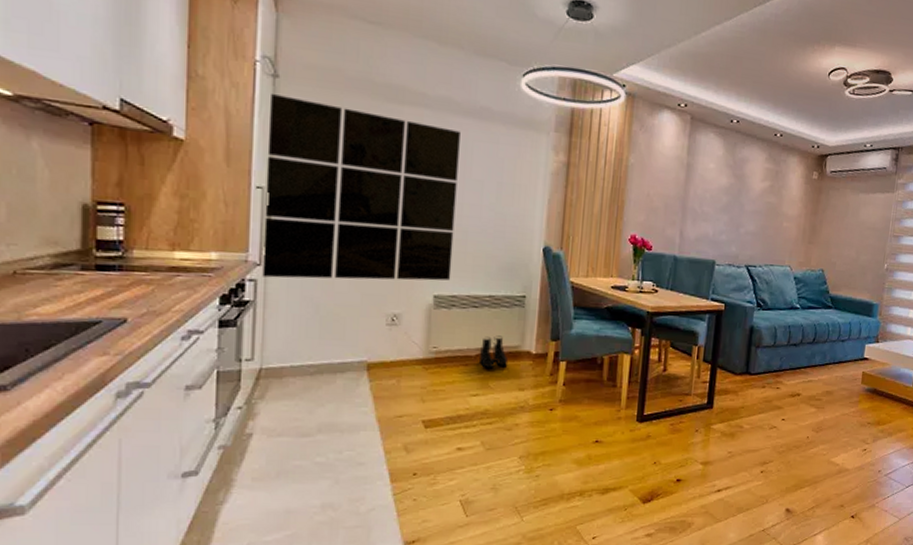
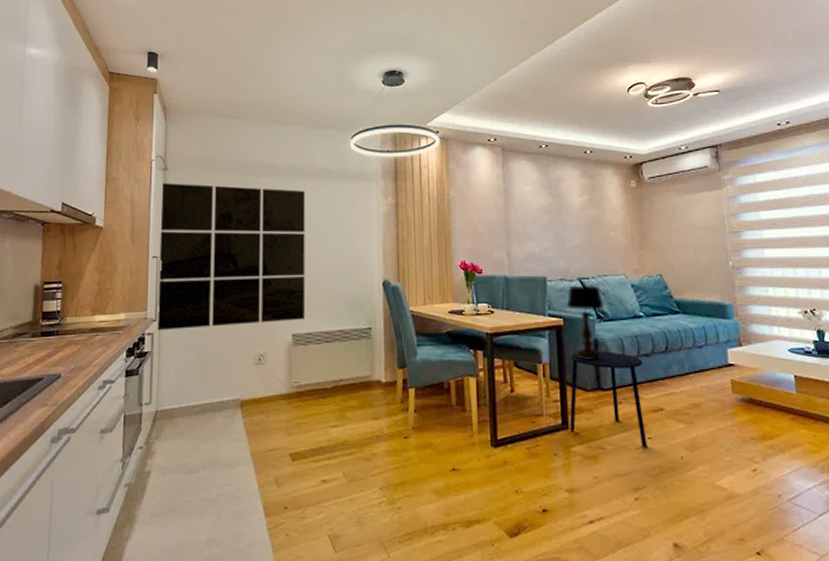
boots: present [479,335,509,368] -> none [334,367,362,399]
side table: none [714,337,791,428] -> present [569,351,647,448]
table lamp: none [730,272,766,345] -> present [566,285,604,359]

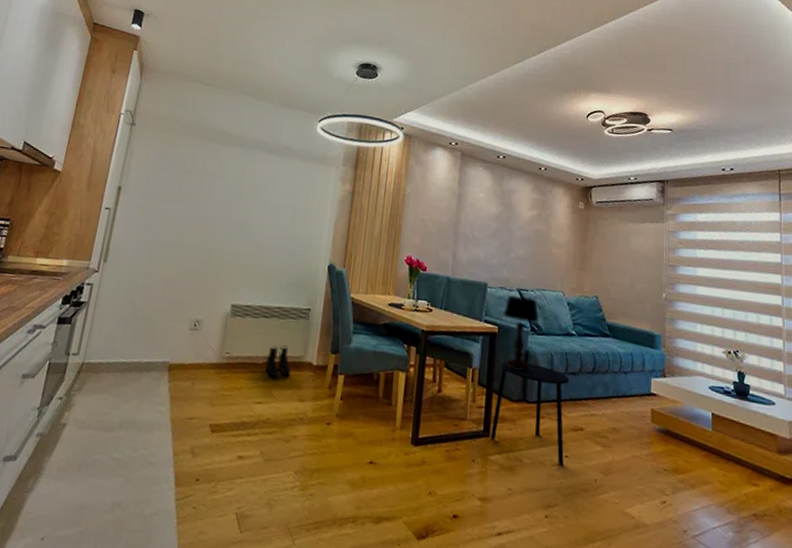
wall art: present [157,183,306,331] -> none [98,138,266,292]
boots: none [334,367,362,399] -> present [265,345,291,377]

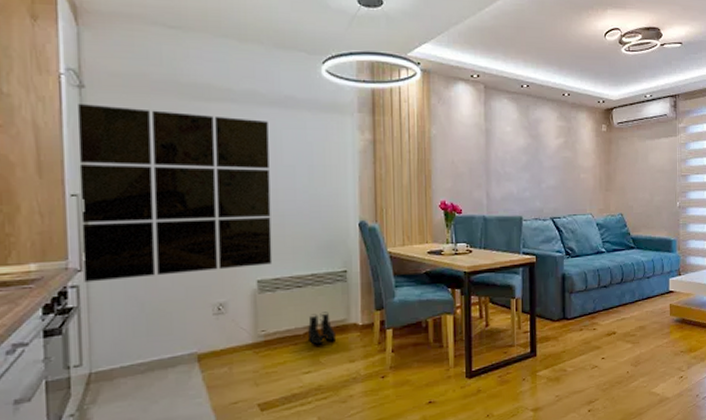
wall art: none [98,138,266,292] -> present [78,104,273,283]
side table: present [491,361,570,466] -> none [537,284,602,367]
table lamp: present [503,295,539,371] -> none [539,224,572,292]

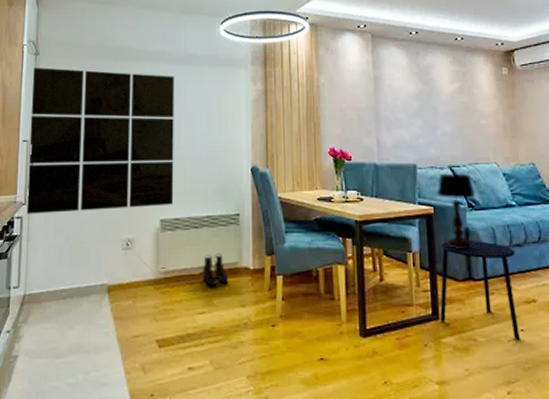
side table: none [537,284,602,367] -> present [440,241,520,340]
table lamp: none [539,224,572,292] -> present [437,173,475,248]

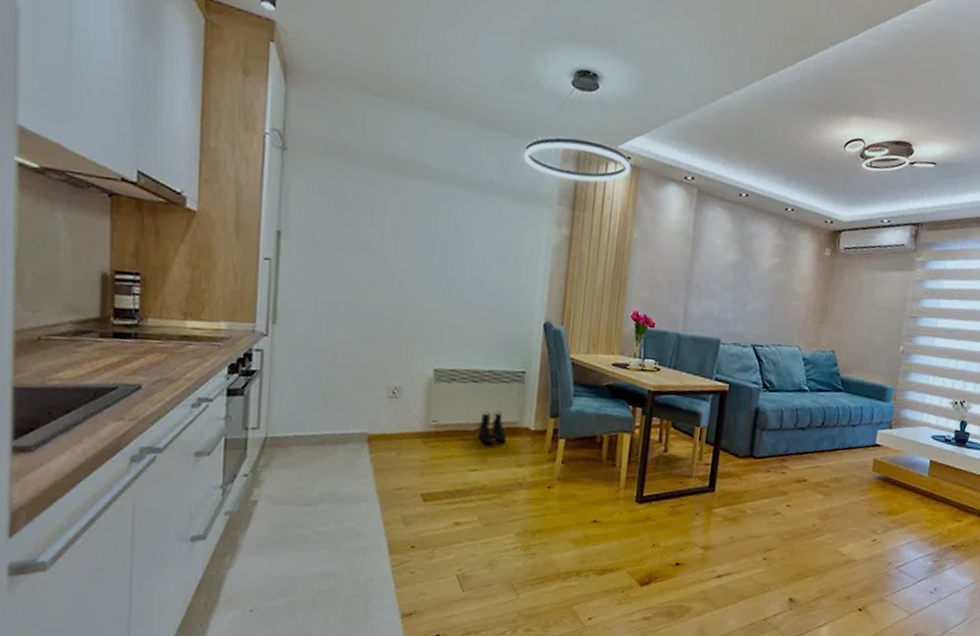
wall art: present [27,68,174,214] -> none [269,166,463,355]
table lamp: present [437,173,475,248] -> none [735,351,773,427]
side table: present [440,241,520,340] -> none [716,419,798,514]

